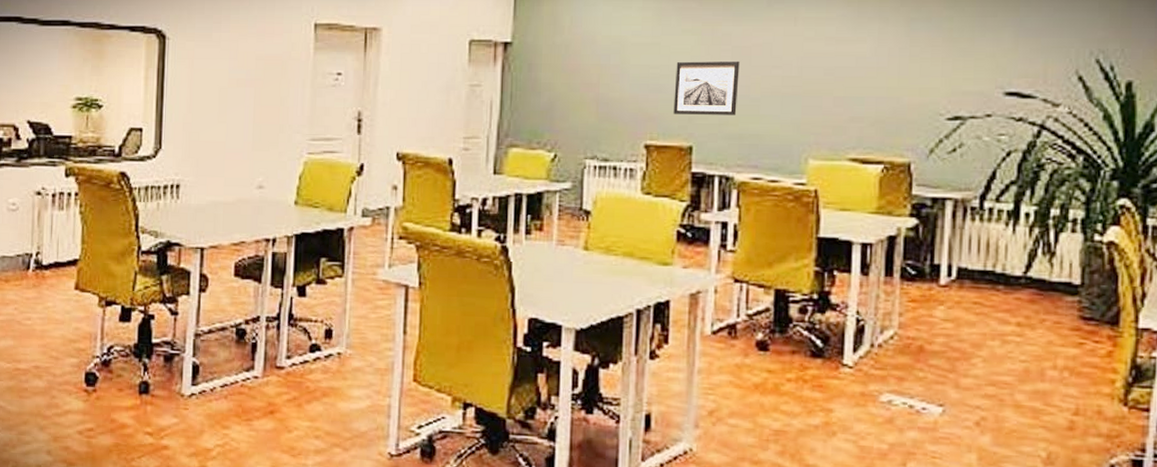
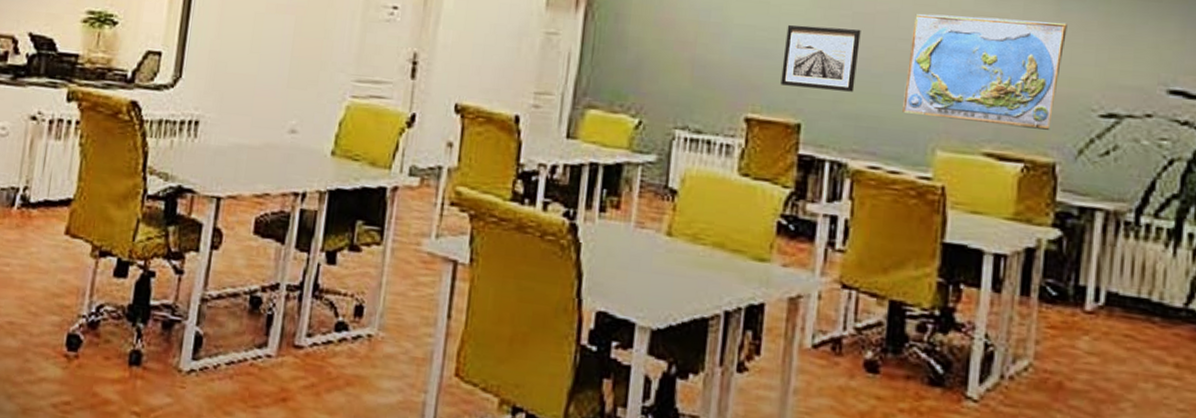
world map: none [779,41,916,135] -> present [903,14,1067,130]

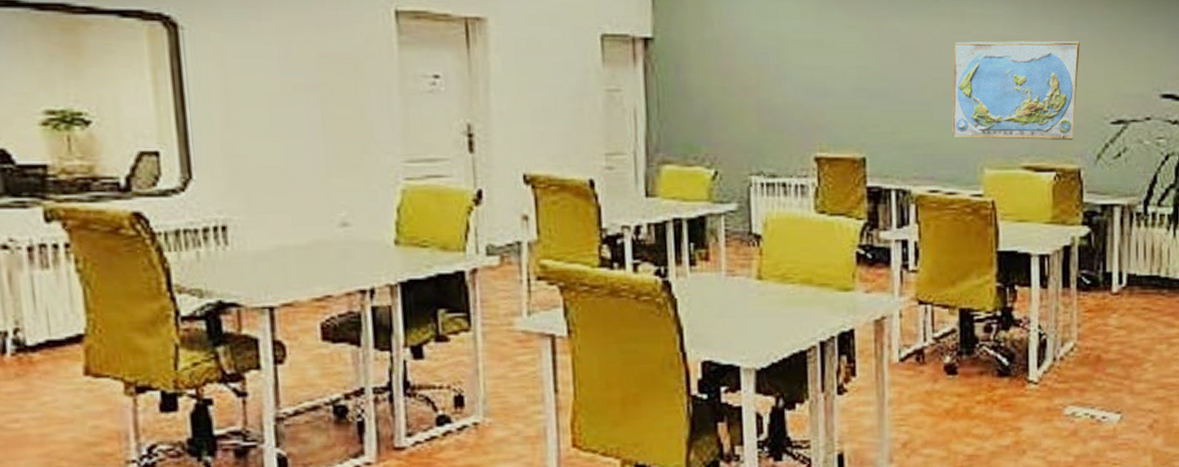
wall art: present [780,24,861,92] -> none [842,61,909,122]

